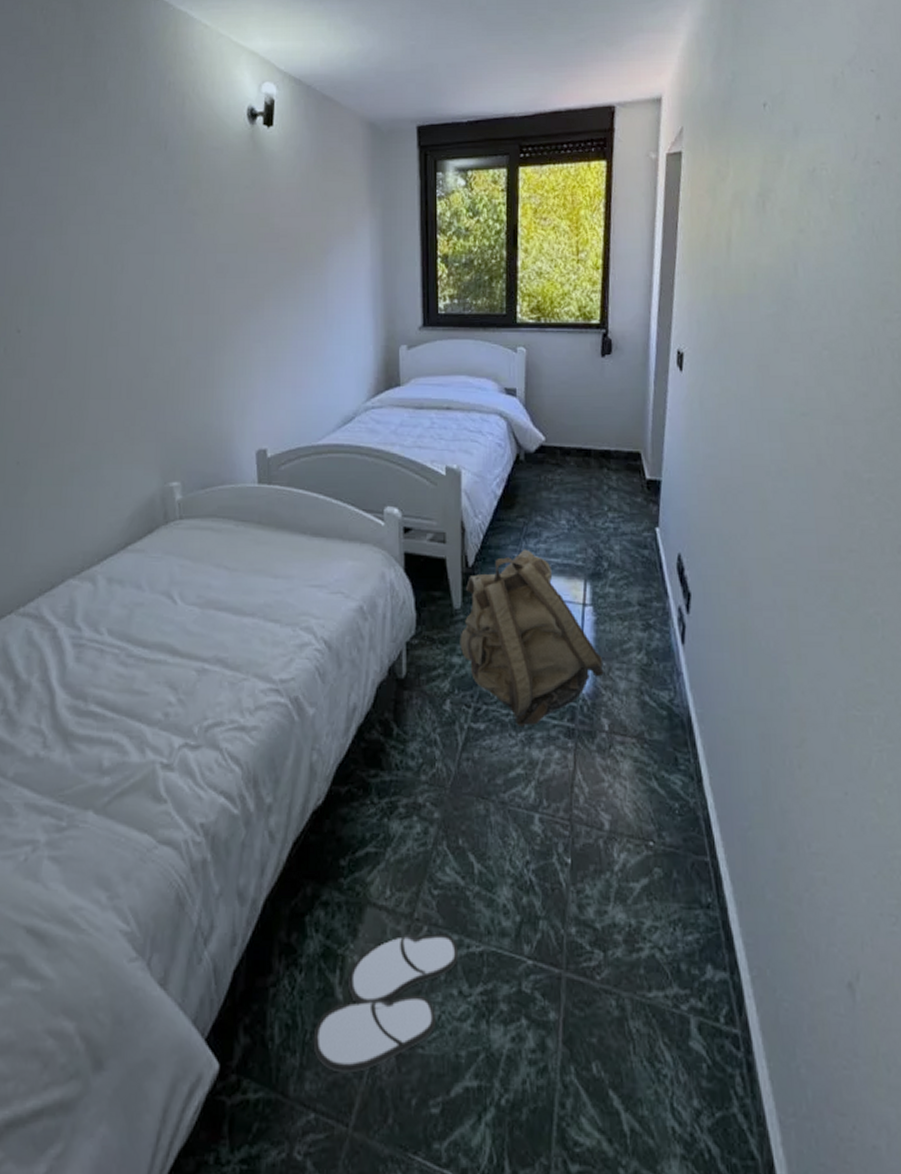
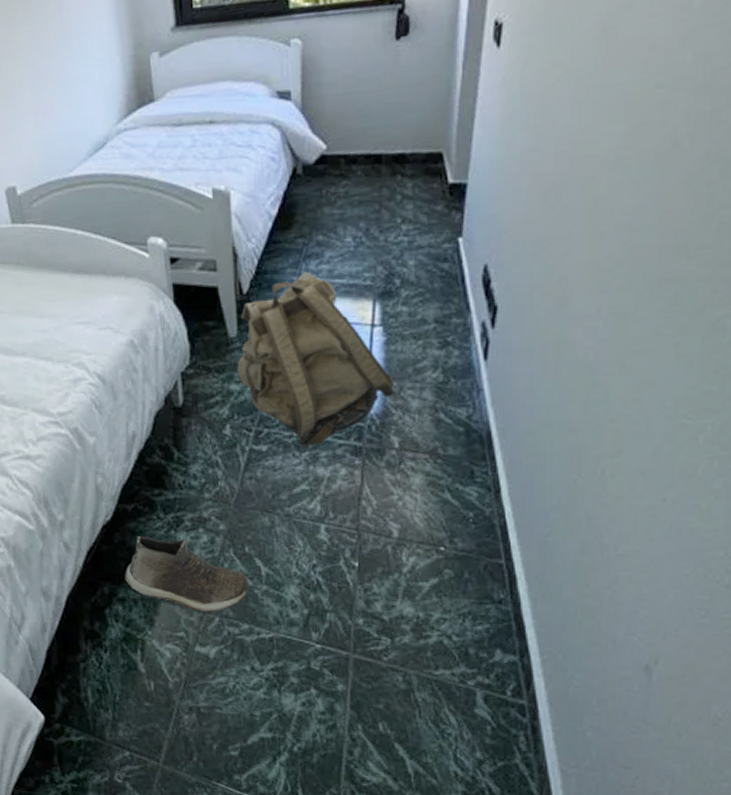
slippers: present [313,933,457,1073] -> none [122,623,249,725]
shoe: none [331,825,461,920] -> present [125,536,250,613]

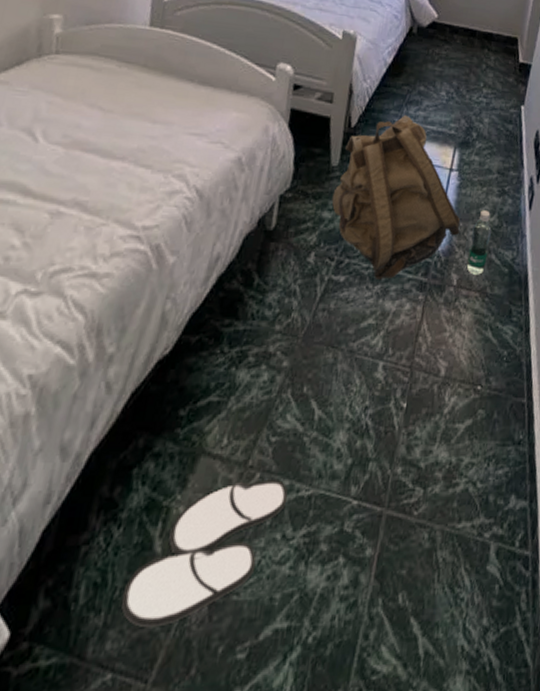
slippers: none [122,623,249,725] -> present [121,480,287,628]
shoe: present [125,536,250,613] -> none [167,374,301,468]
bottle: none [408,366,436,436] -> present [466,210,492,275]

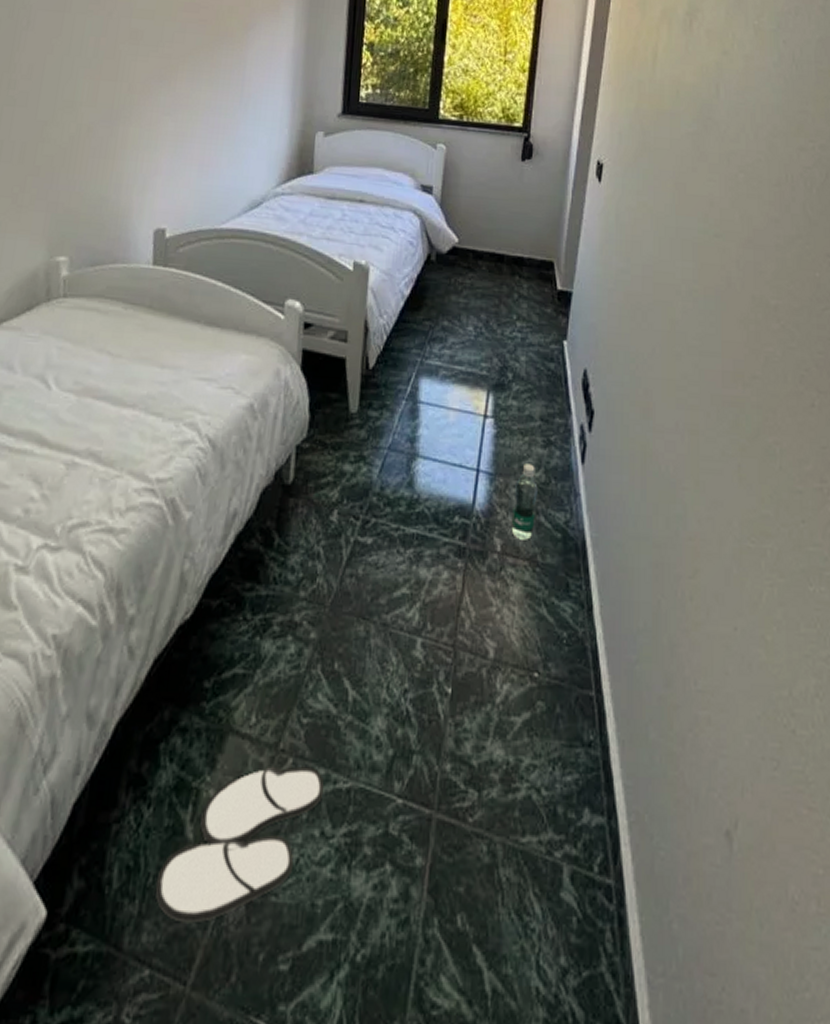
backpack: present [332,114,461,280] -> none [353,353,501,543]

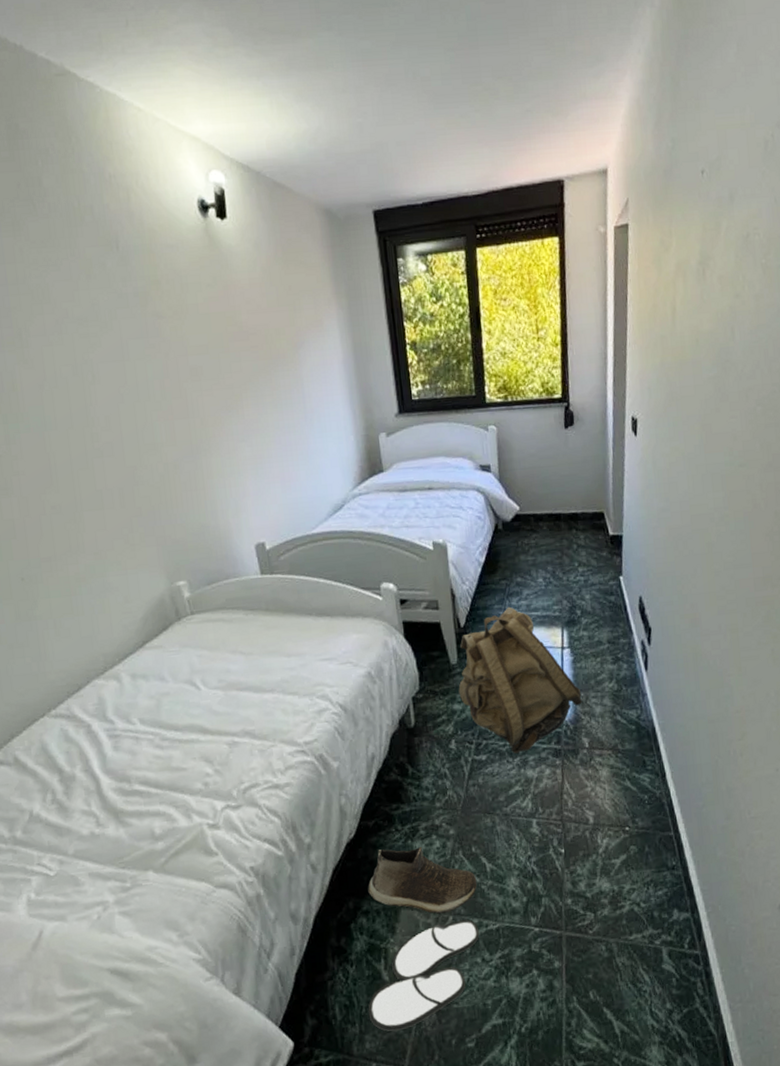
shoe: none [192,642,334,752] -> present [368,847,478,914]
backpack: none [353,353,501,543] -> present [458,606,582,753]
bottle: present [511,464,538,540] -> none [593,678,613,736]

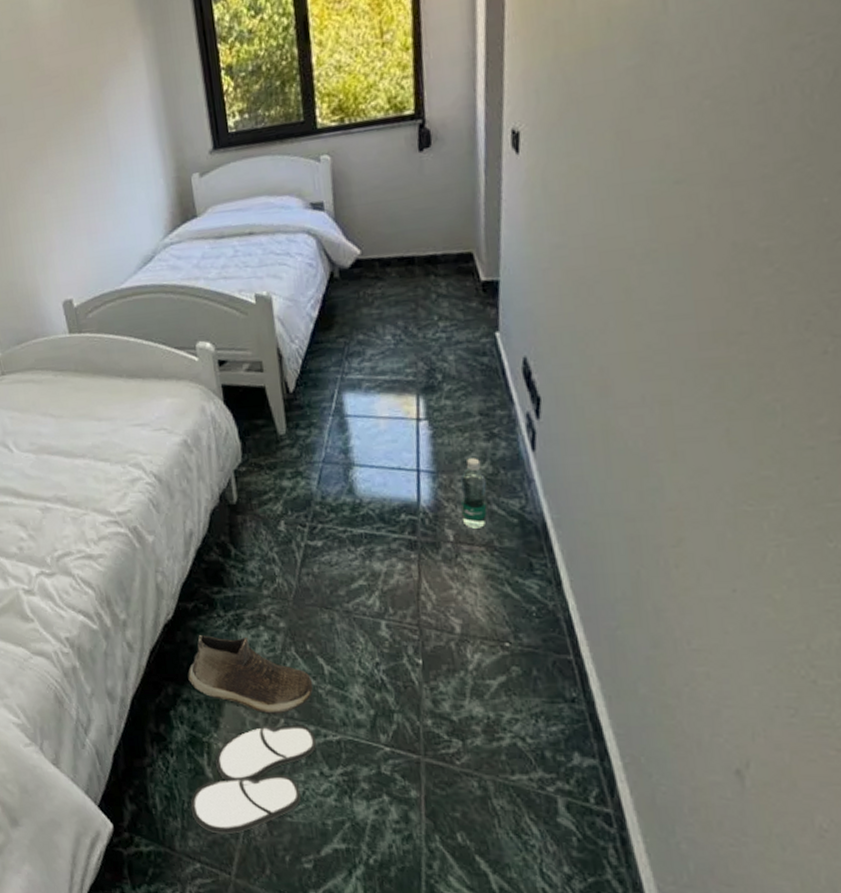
backpack: present [458,606,582,753] -> none [288,369,445,542]
bottle: none [593,678,613,736] -> present [460,458,487,529]

